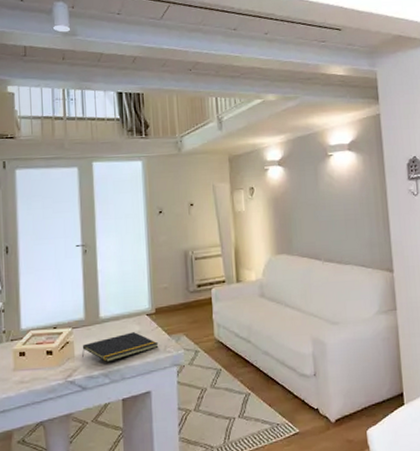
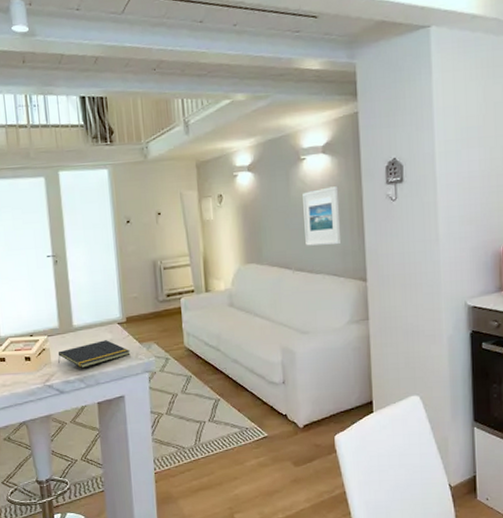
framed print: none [330,181,369,238] -> present [303,186,342,246]

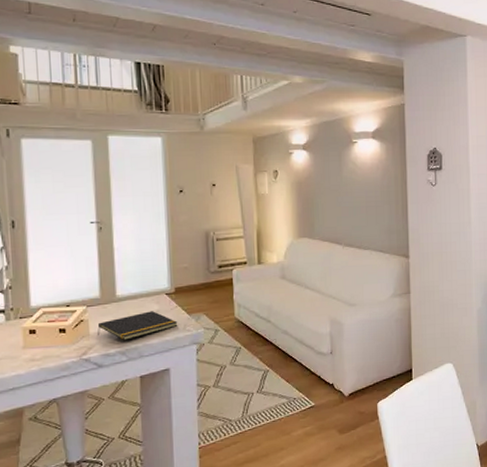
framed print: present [303,186,342,246] -> none [353,169,388,224]

